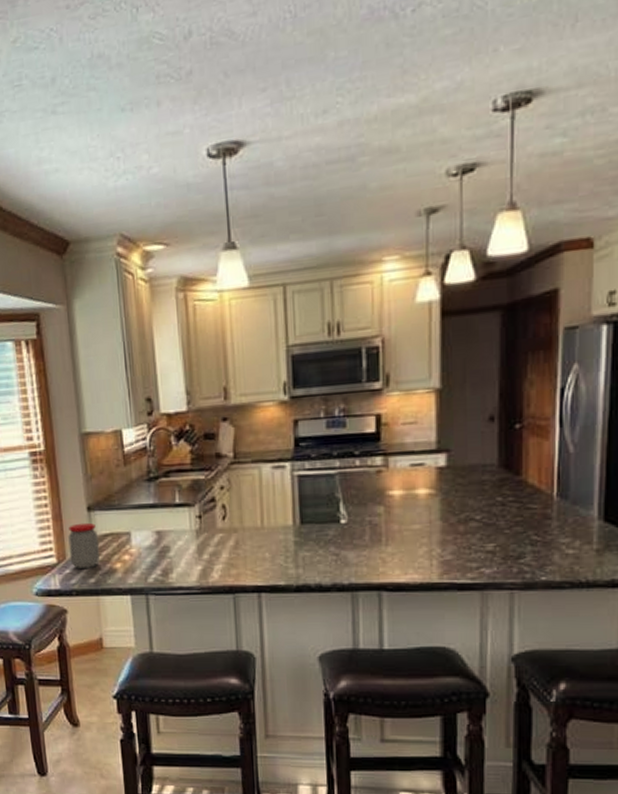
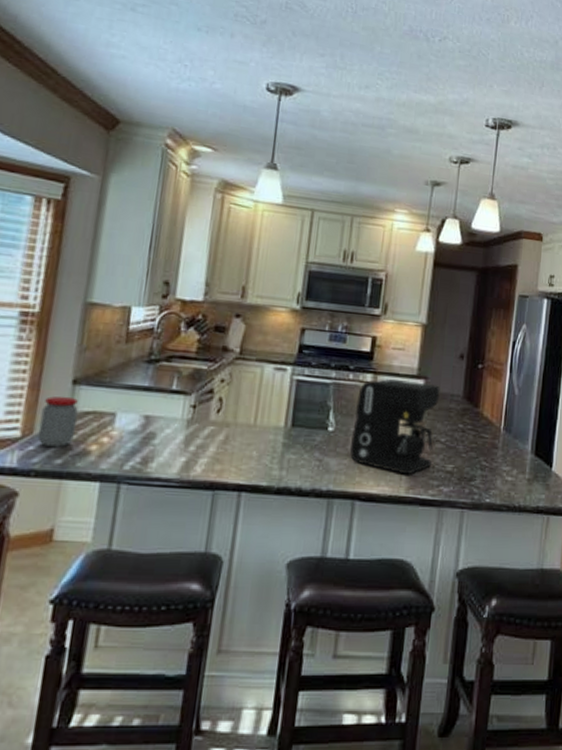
coffee maker: none [367,456,468,560] -> present [350,379,440,475]

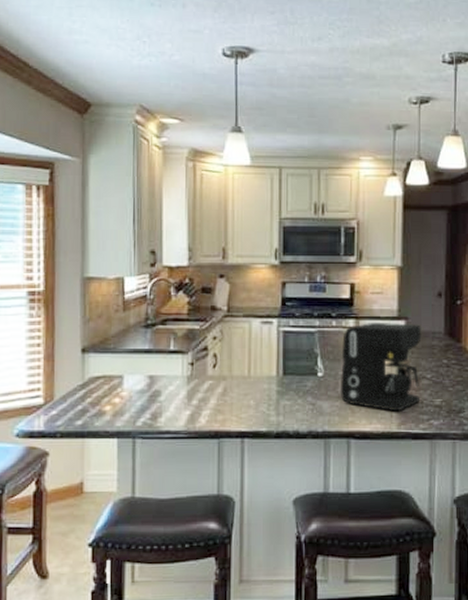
jar: present [37,396,78,447] -> none [58,364,90,410]

